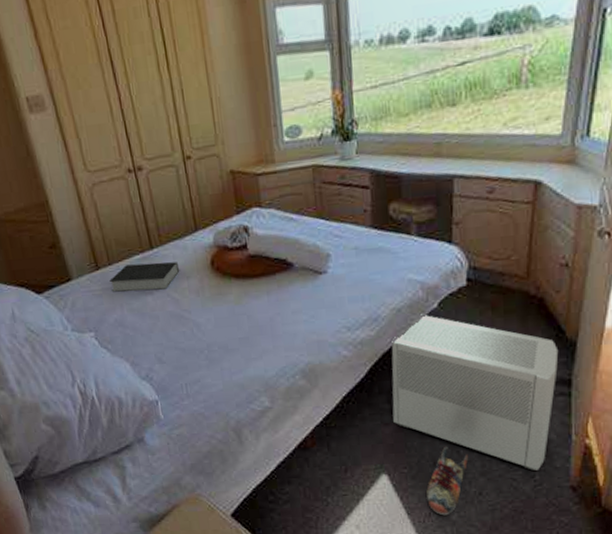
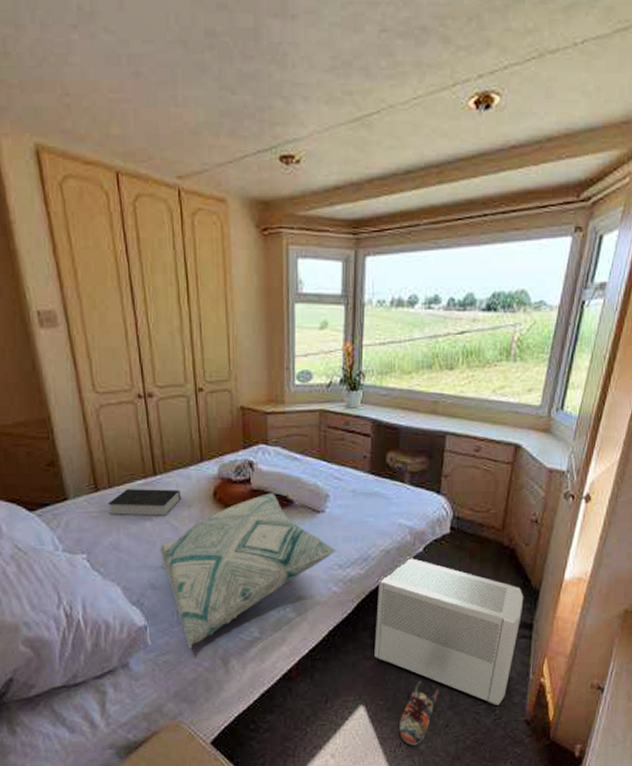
decorative pillow: none [163,256,344,421] -> present [159,492,338,648]

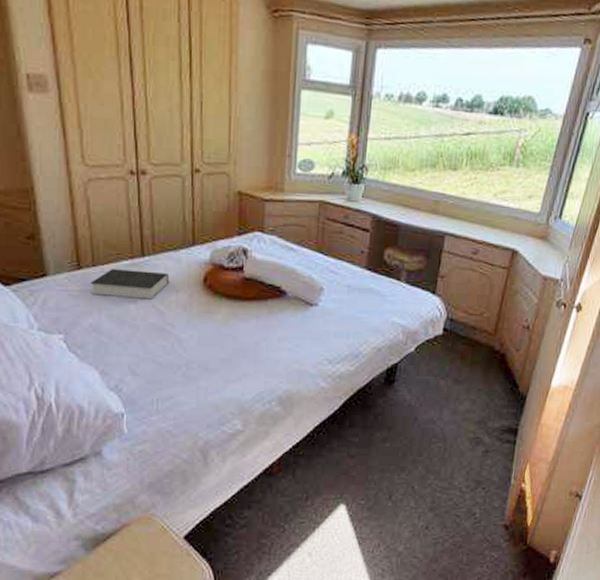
decorative pillow: present [159,492,338,648] -> none [143,281,328,438]
air purifier: present [374,557,524,706] -> none [359,356,511,510]
shoe: present [399,680,440,746] -> none [378,481,422,547]

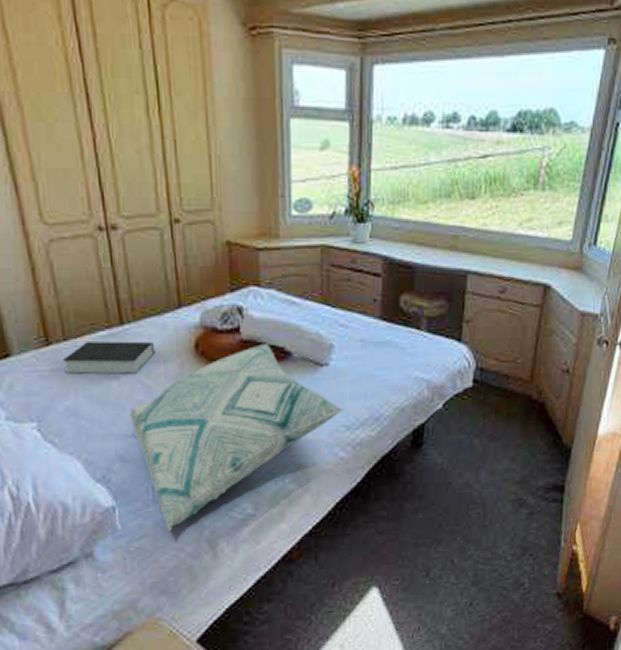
decorative pillow: none [143,281,328,438] -> present [129,343,344,531]

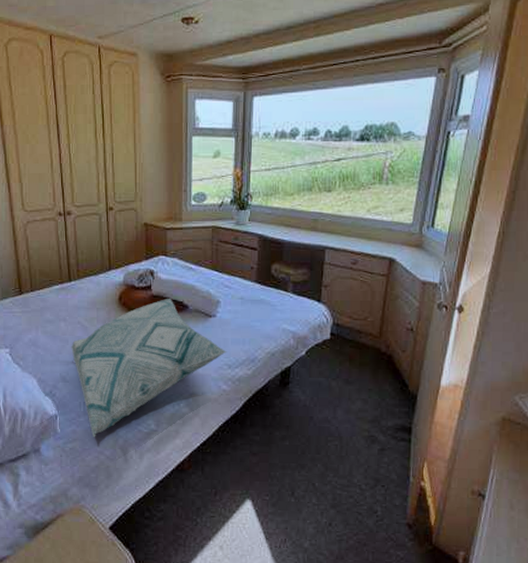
book: present [63,341,156,374] -> none [30,293,92,317]

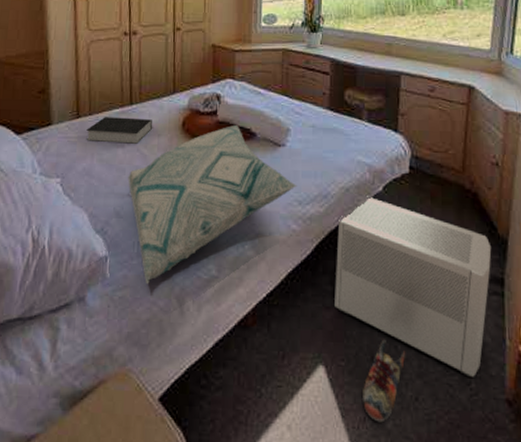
book: none [30,293,92,317] -> present [86,117,153,144]
air purifier: none [260,359,402,508] -> present [335,196,492,378]
shoe: none [284,478,322,543] -> present [363,339,406,423]

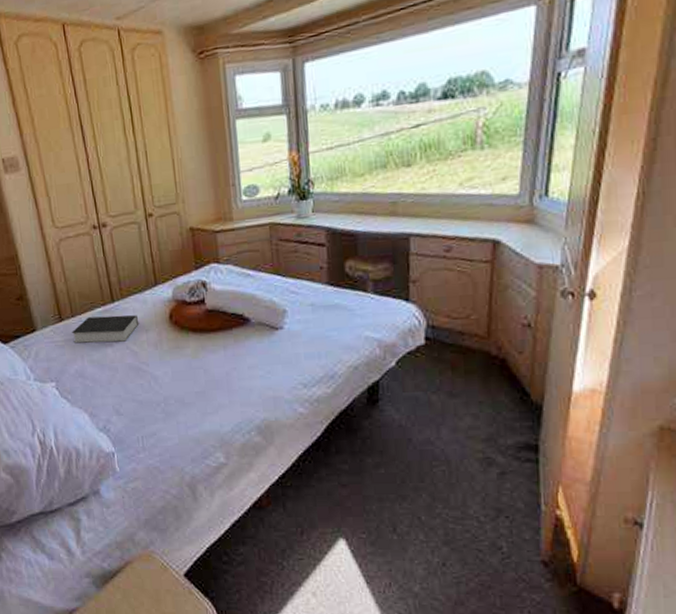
decorative pillow: present [128,124,297,284] -> none [121,311,300,475]
air purifier: present [335,196,492,378] -> none [348,372,524,543]
shoe: present [363,339,406,423] -> none [386,511,431,587]

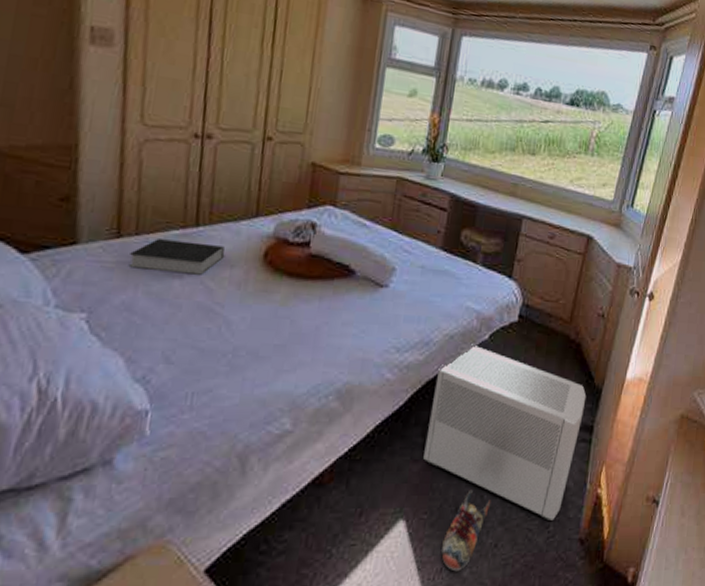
air purifier: none [348,372,524,543] -> present [423,344,587,522]
shoe: none [386,511,431,587] -> present [441,489,492,572]

